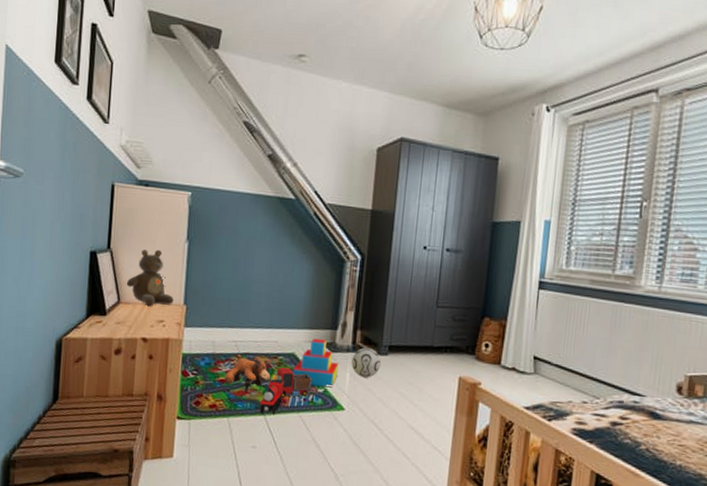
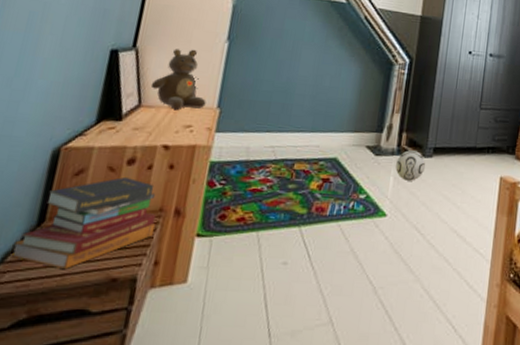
books: none [37,365,143,440] -> present [10,177,156,270]
stuffed animal: present [224,354,272,392] -> none [257,161,312,202]
toy train: present [259,379,284,414] -> none [294,186,323,225]
toy truck: present [276,367,313,398] -> none [315,173,355,206]
toy blocks: present [293,338,339,388] -> none [334,142,383,193]

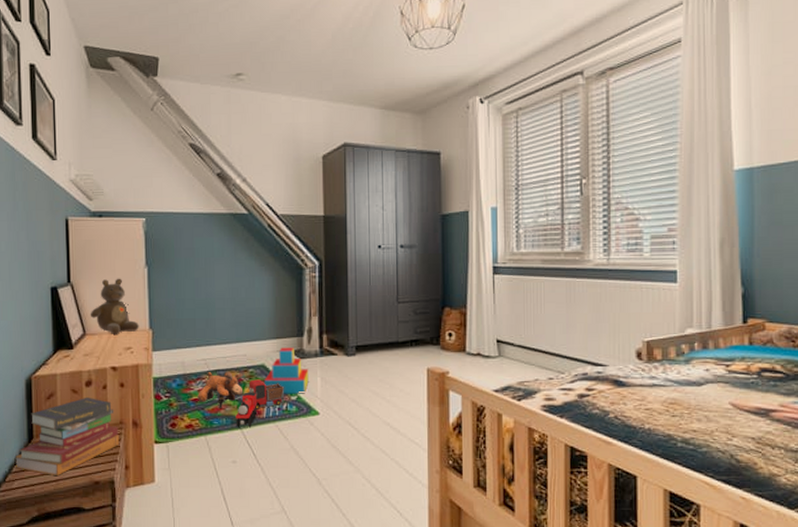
stuffed animal: none [257,161,312,202] -> present [198,371,244,408]
toy train: none [294,186,323,225] -> present [235,392,258,427]
toy truck: none [315,173,355,206] -> present [248,379,285,409]
toy blocks: none [334,142,383,193] -> present [265,347,309,394]
soccer ball: present [395,150,426,181] -> none [321,351,350,380]

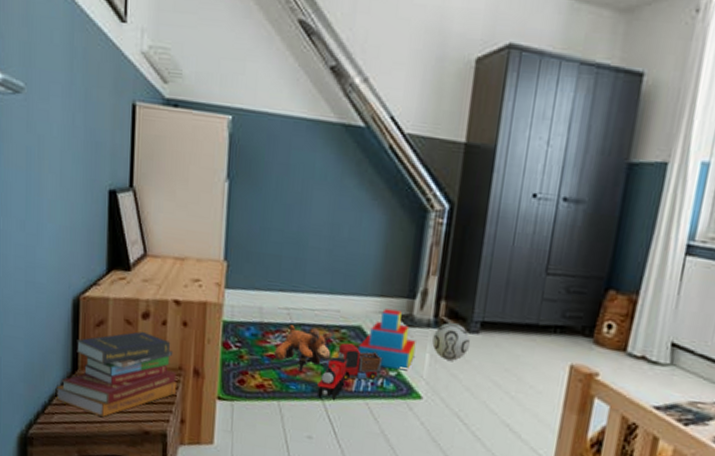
teddy bear: present [90,278,139,334] -> none [153,189,212,261]
soccer ball: none [321,351,350,380] -> present [432,322,471,361]

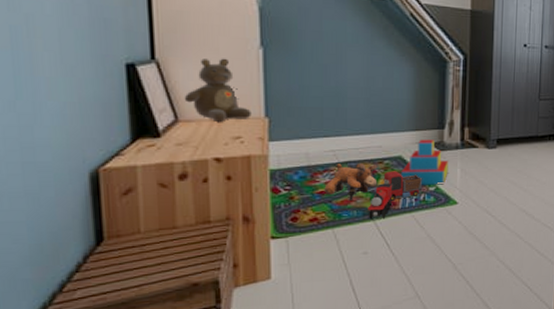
books: present [55,331,177,418] -> none [76,192,225,281]
teddy bear: none [153,189,212,261] -> present [184,58,252,122]
soccer ball: present [432,322,471,361] -> none [461,143,491,171]

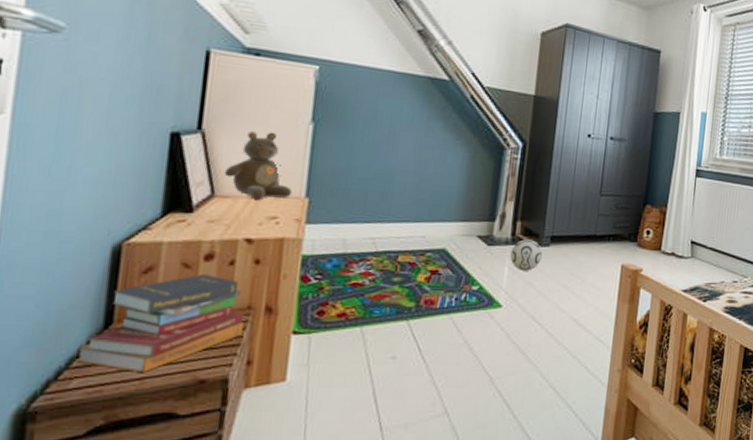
books: none [76,192,225,281] -> present [76,274,244,374]
stuffed animal: present [324,162,378,200] -> none [357,253,419,296]
toy train: present [368,183,393,219] -> none [401,278,432,318]
toy truck: present [383,171,423,201] -> none [422,265,466,299]
toy blocks: present [401,139,448,185] -> none [443,231,496,284]
soccer ball: none [461,143,491,171] -> present [510,239,543,271]

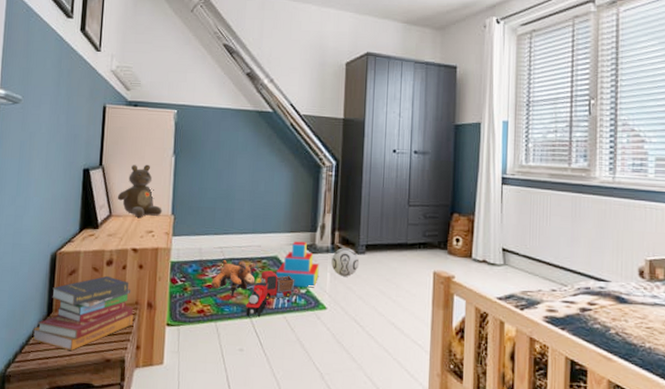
stuffed animal: none [357,253,419,296] -> present [211,260,256,296]
toy train: none [401,278,432,318] -> present [245,282,268,317]
toy truck: none [422,265,466,299] -> present [260,270,295,300]
toy blocks: none [443,231,496,284] -> present [276,241,319,288]

